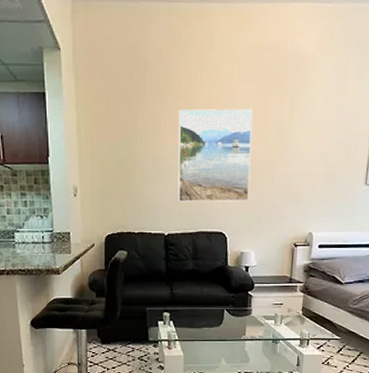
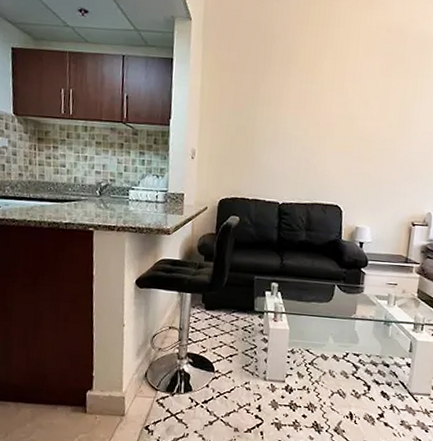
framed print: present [177,108,253,202] -> none [294,82,376,176]

